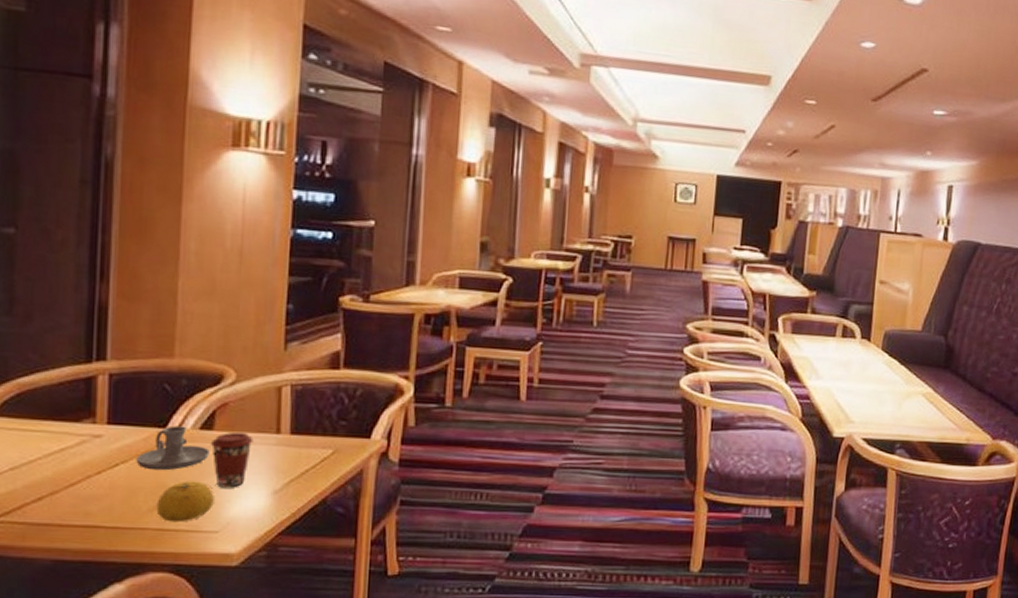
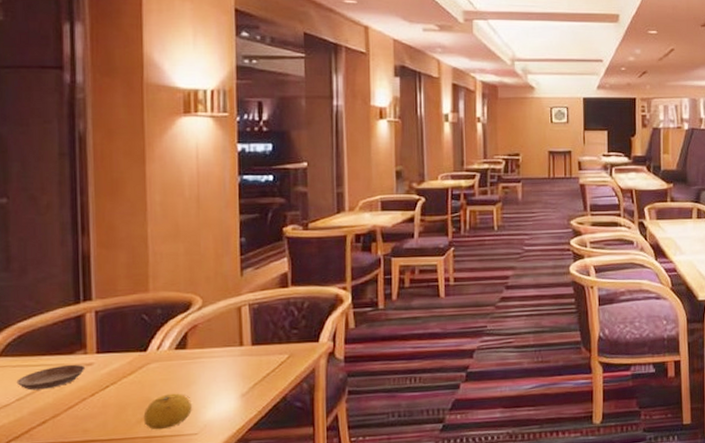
saucer: none [11,433,93,460] -> present [16,364,86,391]
candle holder: present [136,425,210,471] -> none [123,348,185,388]
coffee cup: present [210,431,253,488] -> none [185,348,221,397]

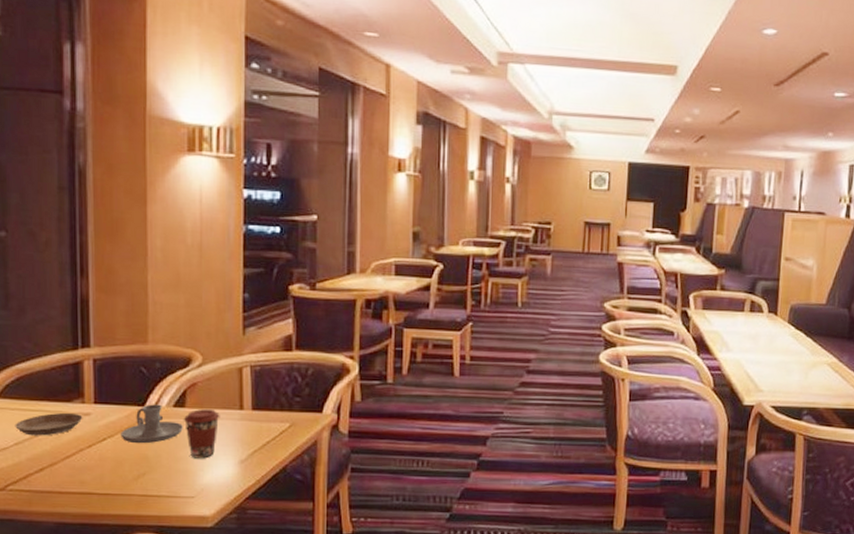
candle holder: none [123,348,185,388] -> present [120,404,183,444]
fruit: present [143,393,192,430] -> none [140,452,189,489]
coffee cup: none [185,348,221,397] -> present [183,408,220,459]

